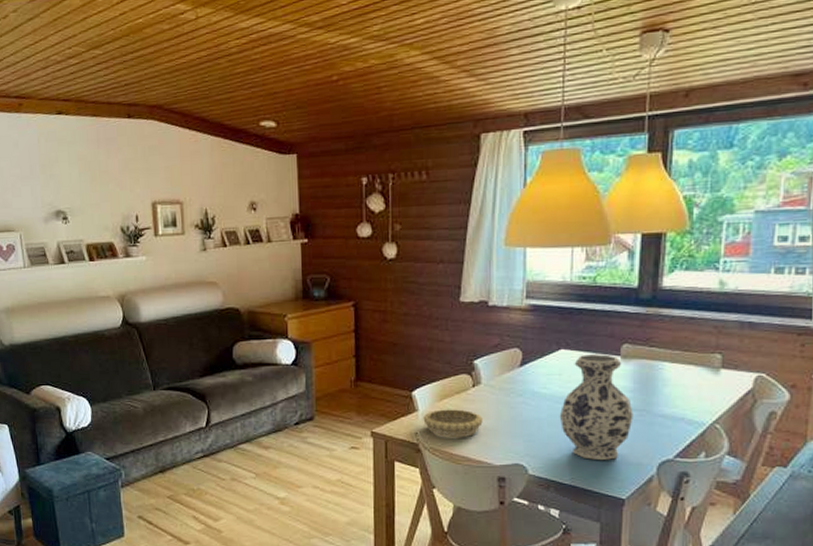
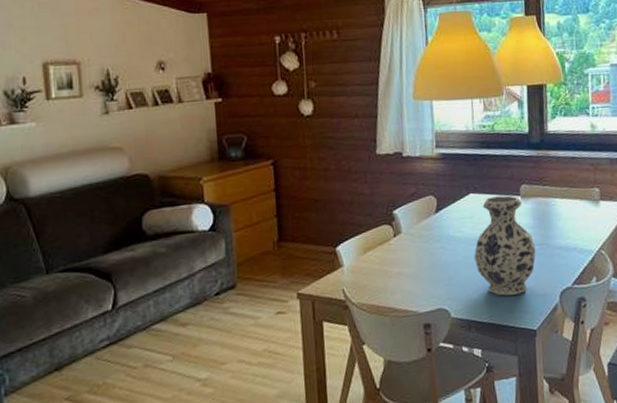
decorative bowl: present [423,409,483,438] -> none [349,260,406,290]

